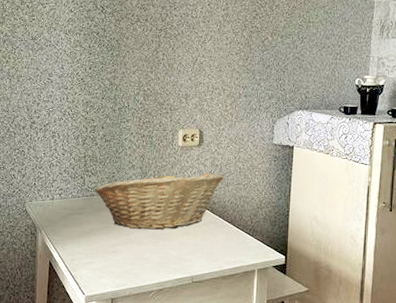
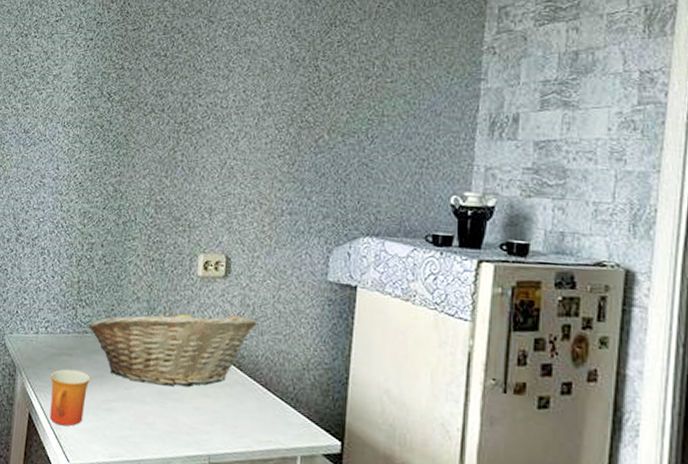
mug: none [65,225,99,268] -> present [49,369,91,427]

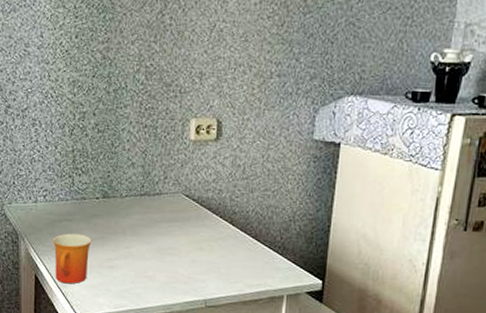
fruit basket: present [88,307,257,387] -> none [85,171,248,243]

